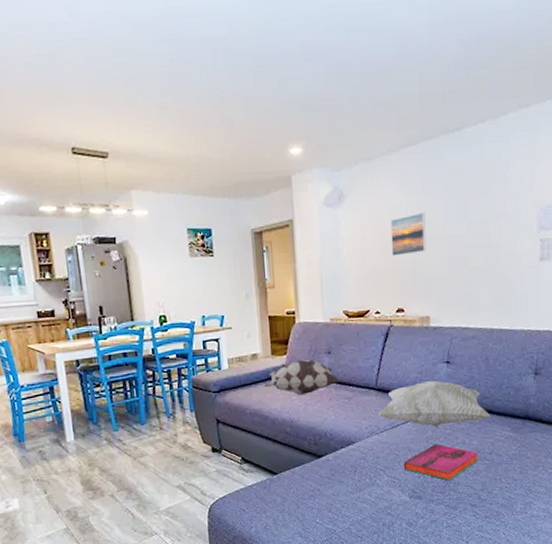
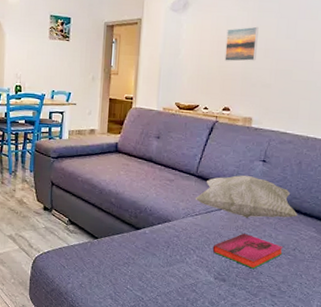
decorative pillow: present [264,359,340,395] -> none [97,140,165,171]

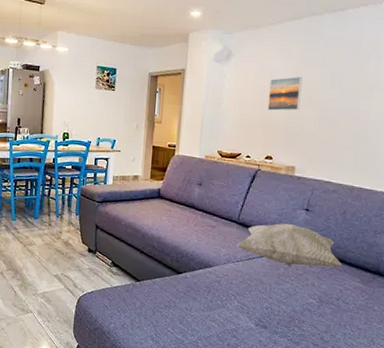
hardback book: present [212,233,283,269] -> none [253,281,327,317]

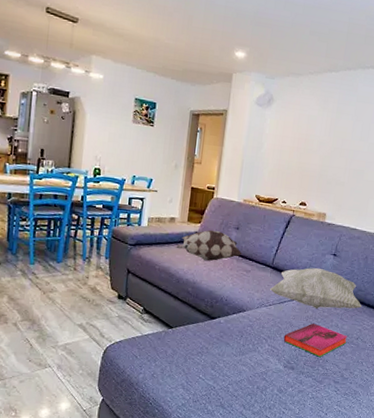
decorative pillow: none [140,186,206,217] -> present [176,229,242,261]
hardback book: none [253,281,327,317] -> present [283,323,348,357]
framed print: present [267,76,303,111] -> none [304,126,336,160]

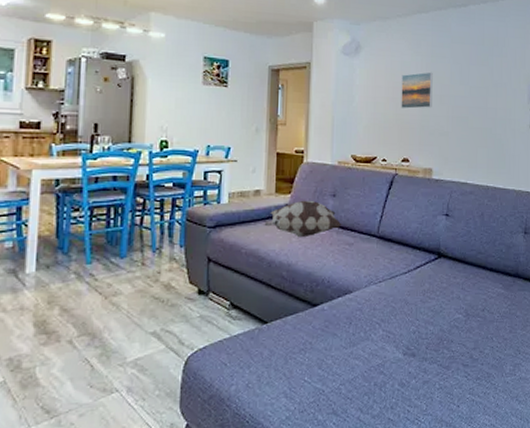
decorative pillow: present [270,268,362,309] -> none [378,233,484,280]
hardback book: present [283,323,348,357] -> none [399,297,472,338]
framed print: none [304,126,336,160] -> present [401,72,433,109]

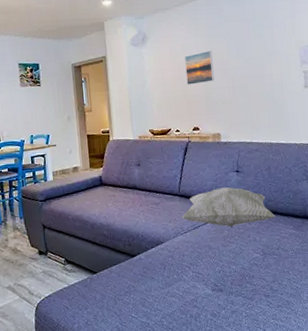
decorative pillow: present [264,200,342,237] -> none [84,170,148,202]
decorative pillow: none [378,233,484,280] -> present [182,187,275,227]

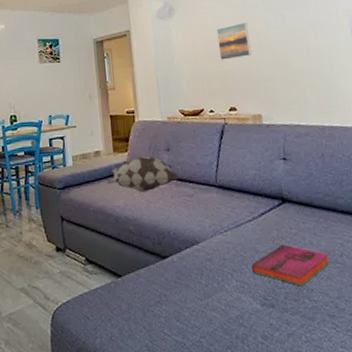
decorative pillow: none [84,170,148,202] -> present [107,156,180,192]
decorative pillow: present [182,187,275,227] -> none [221,178,335,226]
hardback book: none [205,241,269,274] -> present [251,244,330,286]

